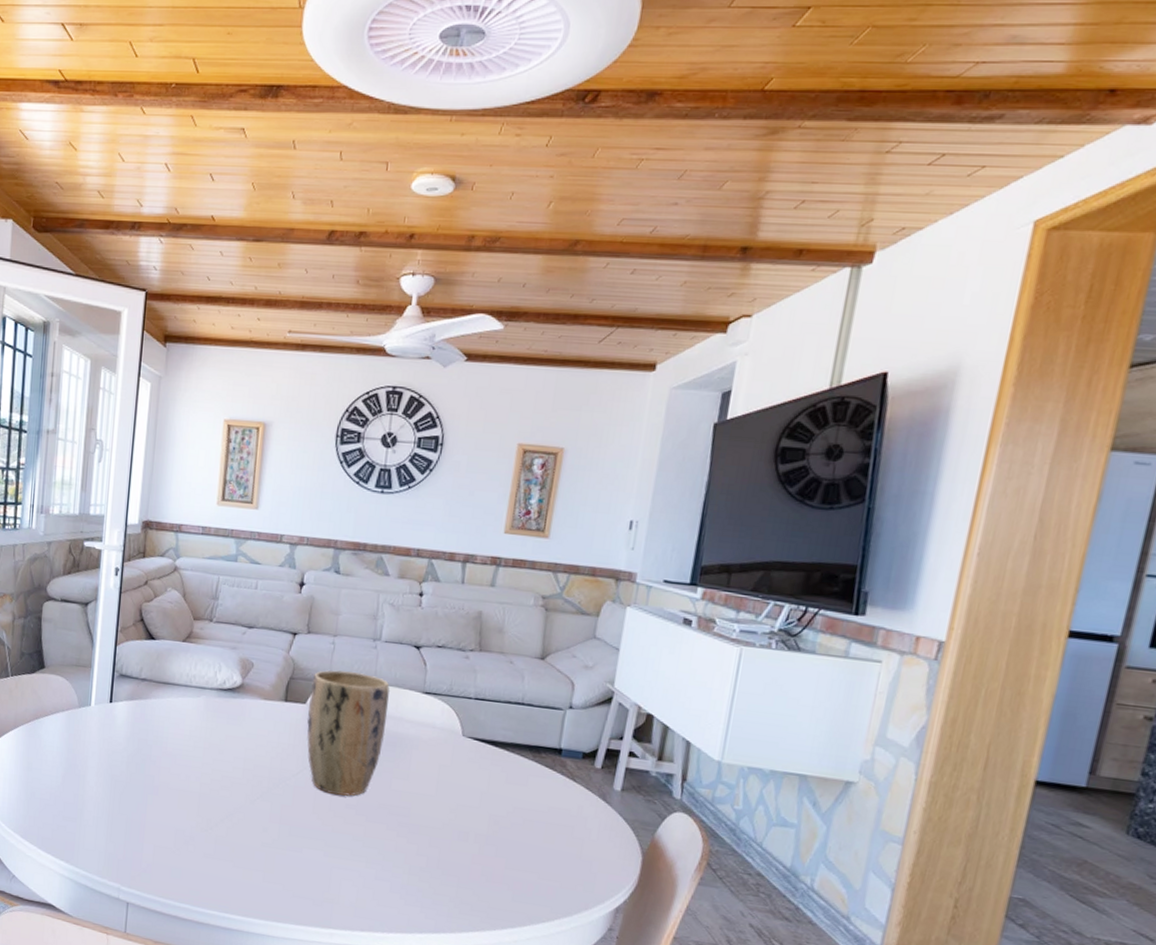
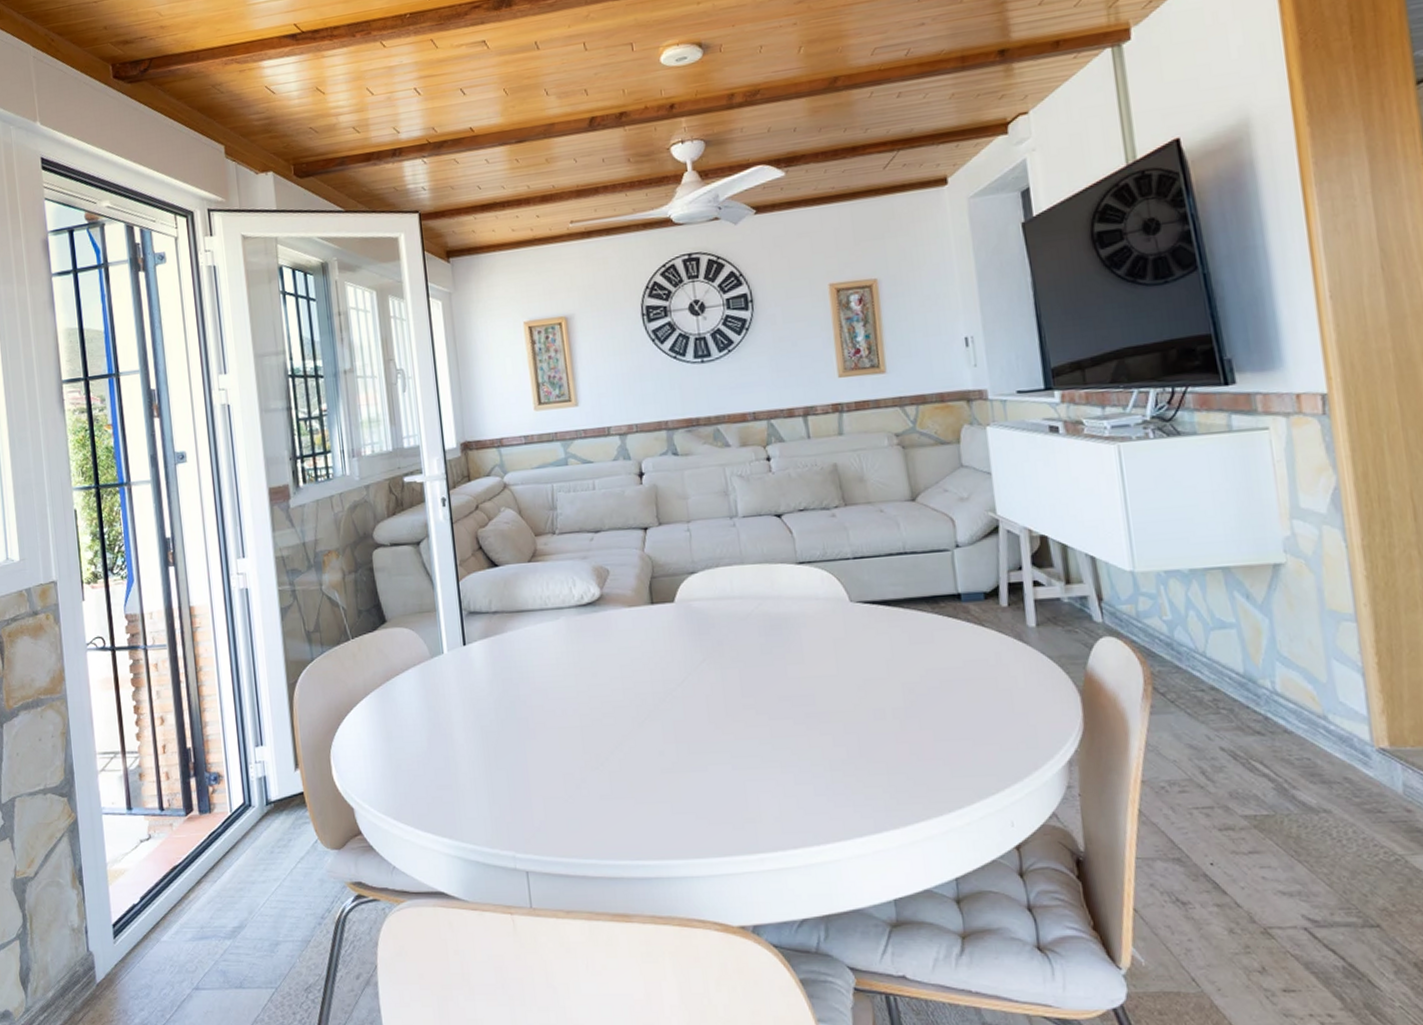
plant pot: present [307,670,391,796] -> none [675,556,768,697]

